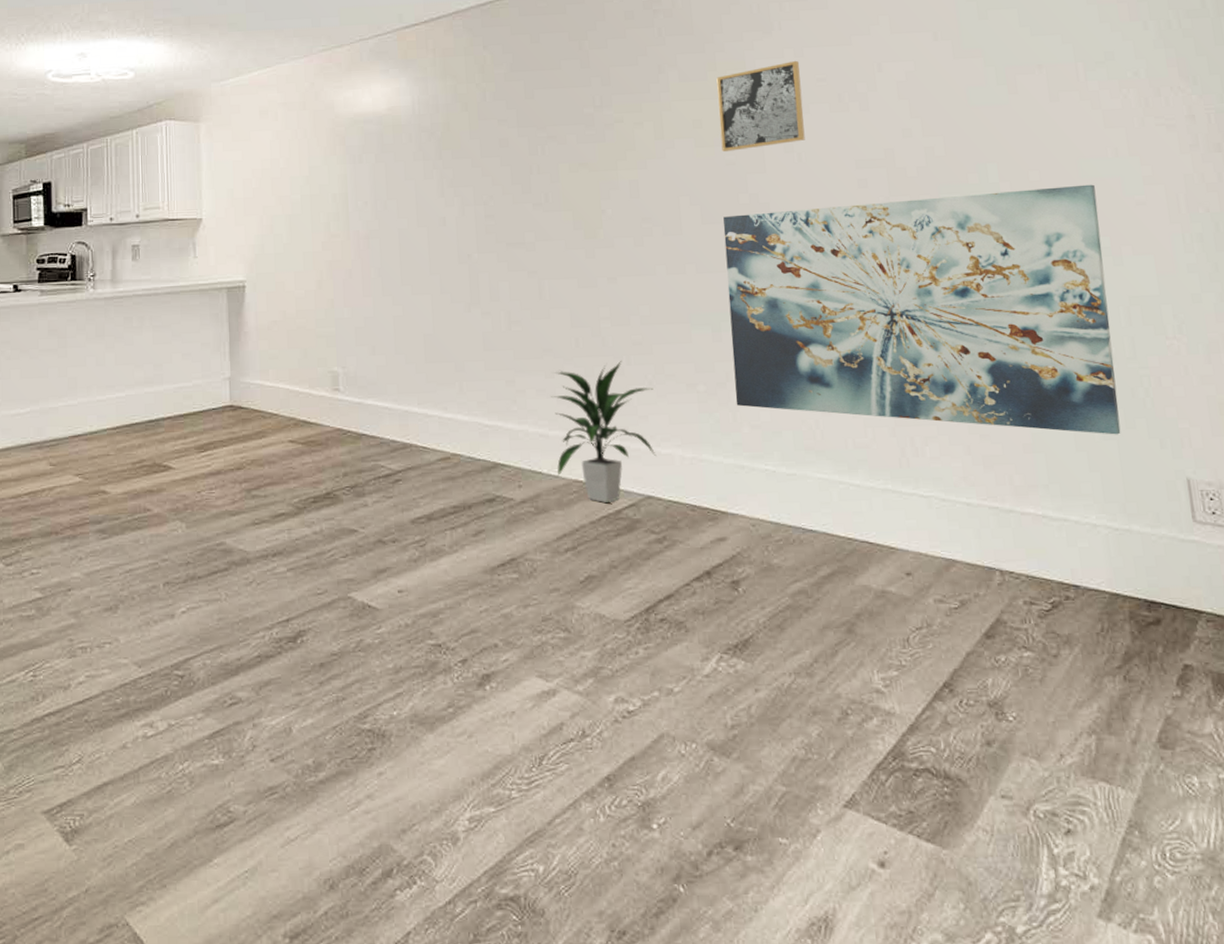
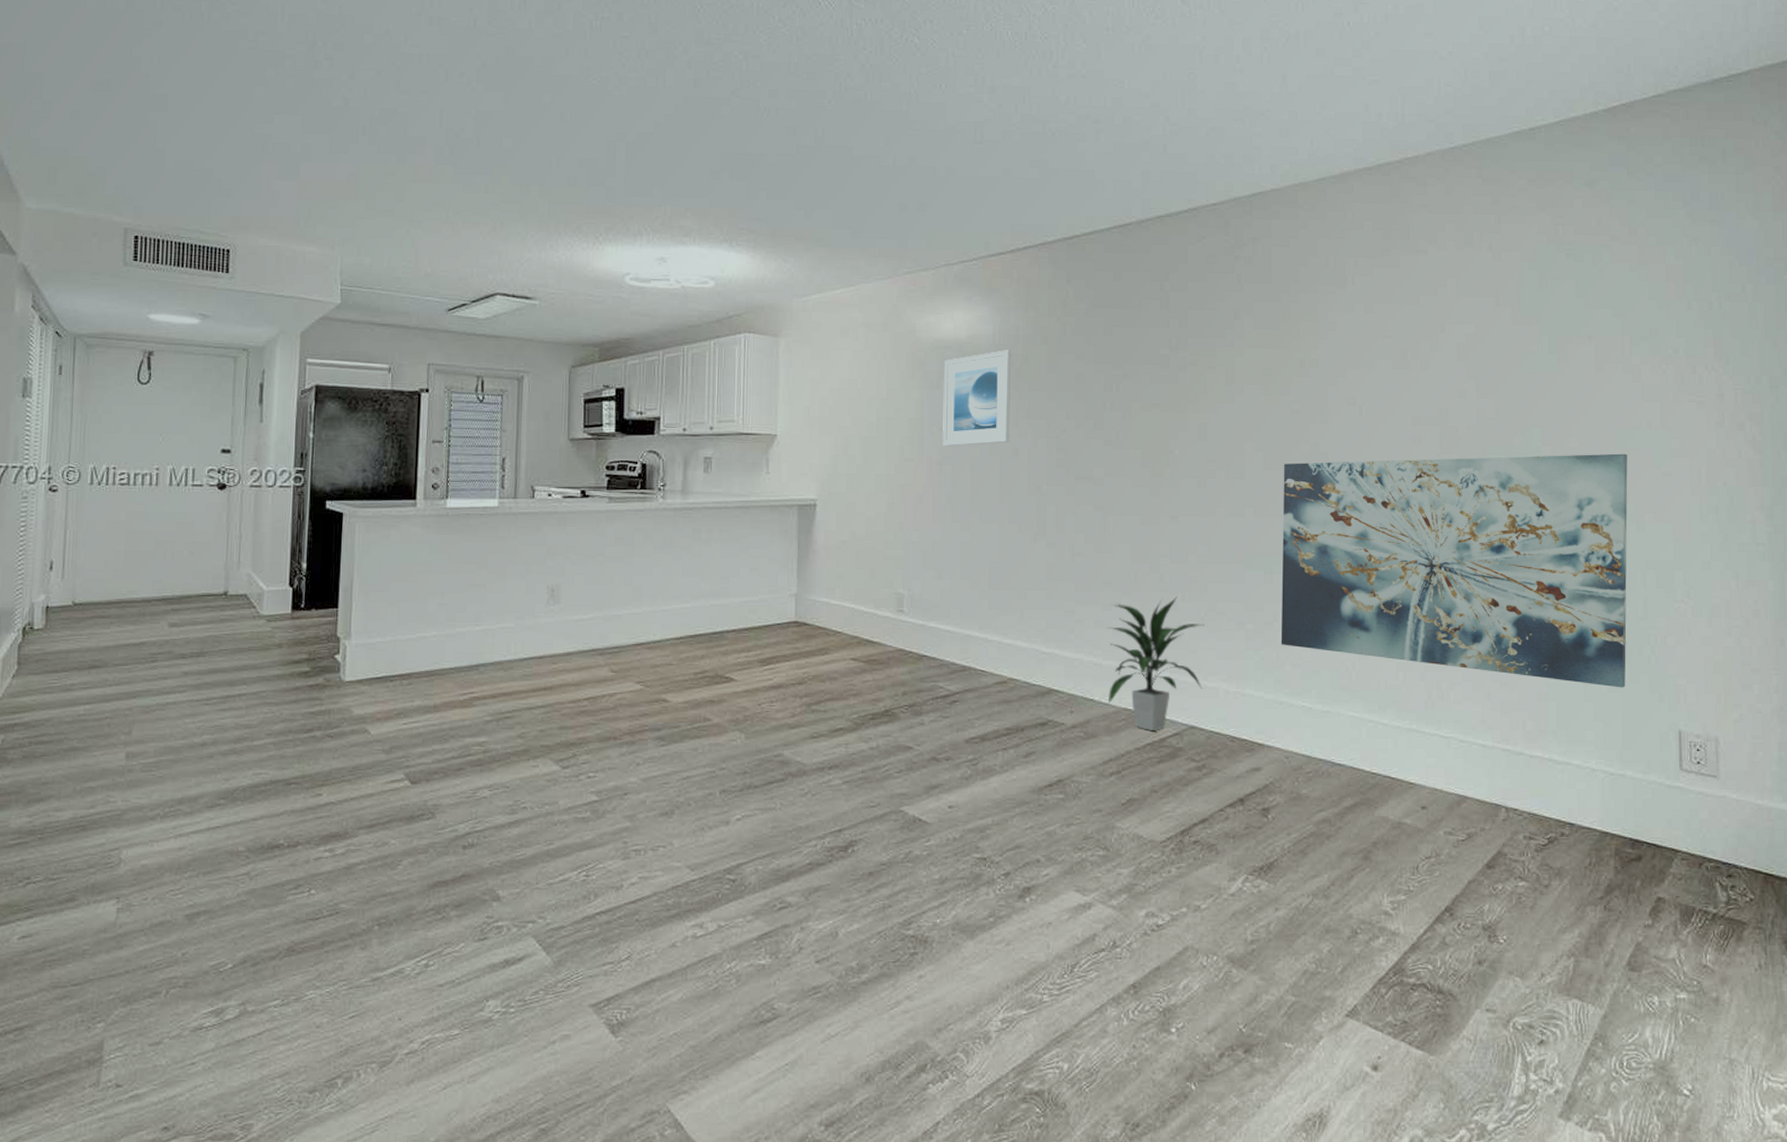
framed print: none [365,119,436,220] -> present [943,350,1011,446]
wall art: present [716,60,805,153] -> none [1288,316,1369,401]

